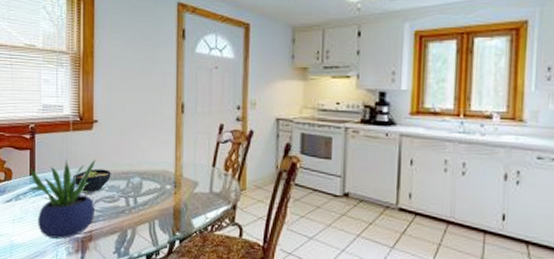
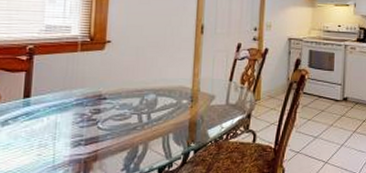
potted plant: present [27,159,96,239] -> none [19,78,107,163]
bowl: present [73,168,111,193] -> none [78,88,123,112]

